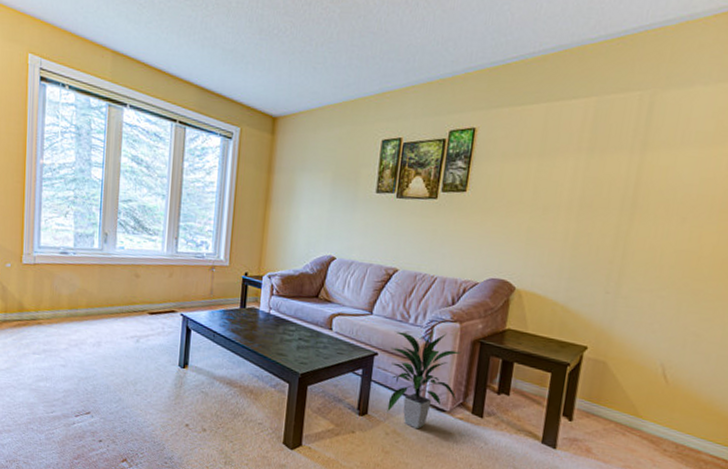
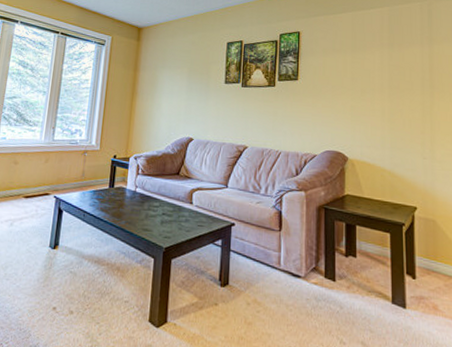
indoor plant: present [387,330,462,430] -> none [246,199,309,297]

